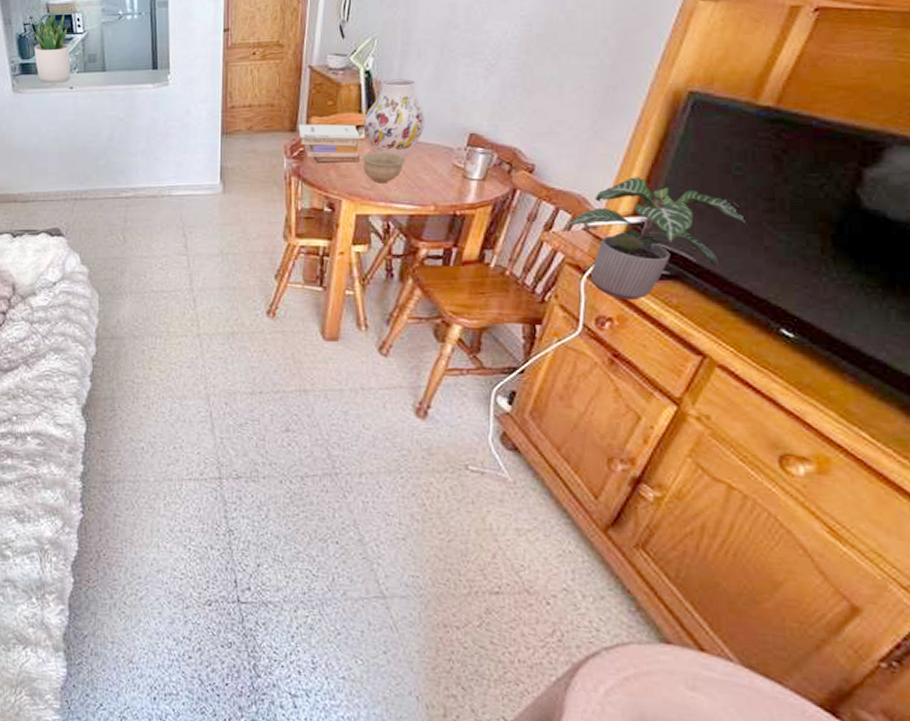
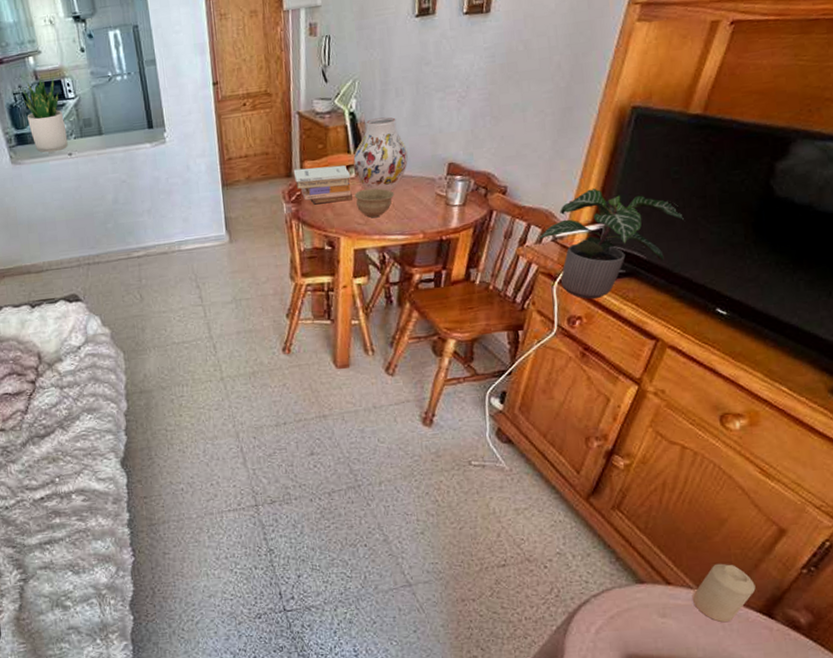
candle: none [731,635,817,712] -> present [692,563,756,623]

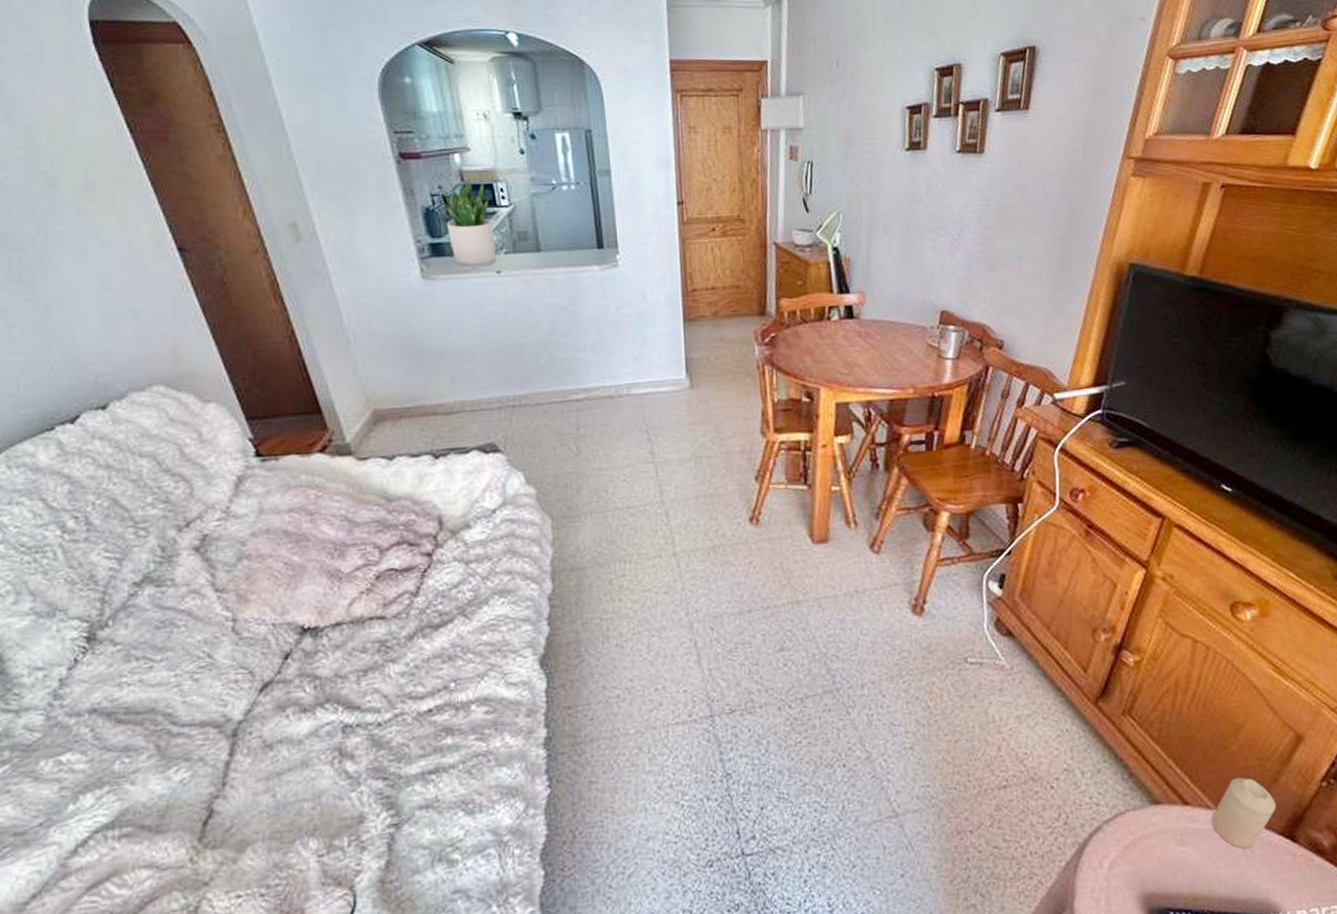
books: present [293,165,352,205] -> none [767,305,835,349]
vase: present [353,117,409,192] -> none [835,255,898,339]
bowl: present [354,188,395,218] -> none [837,333,882,368]
potted plant: present [539,188,685,300] -> none [1038,348,1187,471]

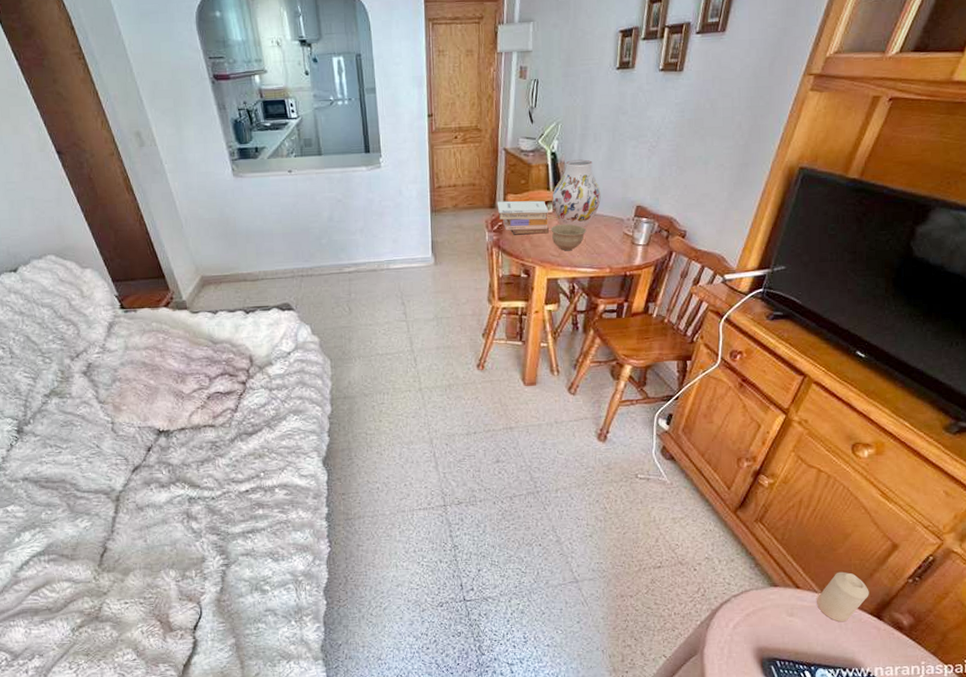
planter: present [441,178,497,269] -> none [246,95,289,169]
books: none [767,305,835,349] -> present [497,200,549,235]
vase: none [835,255,898,339] -> present [551,159,602,228]
bowl: none [837,333,882,368] -> present [551,223,587,251]

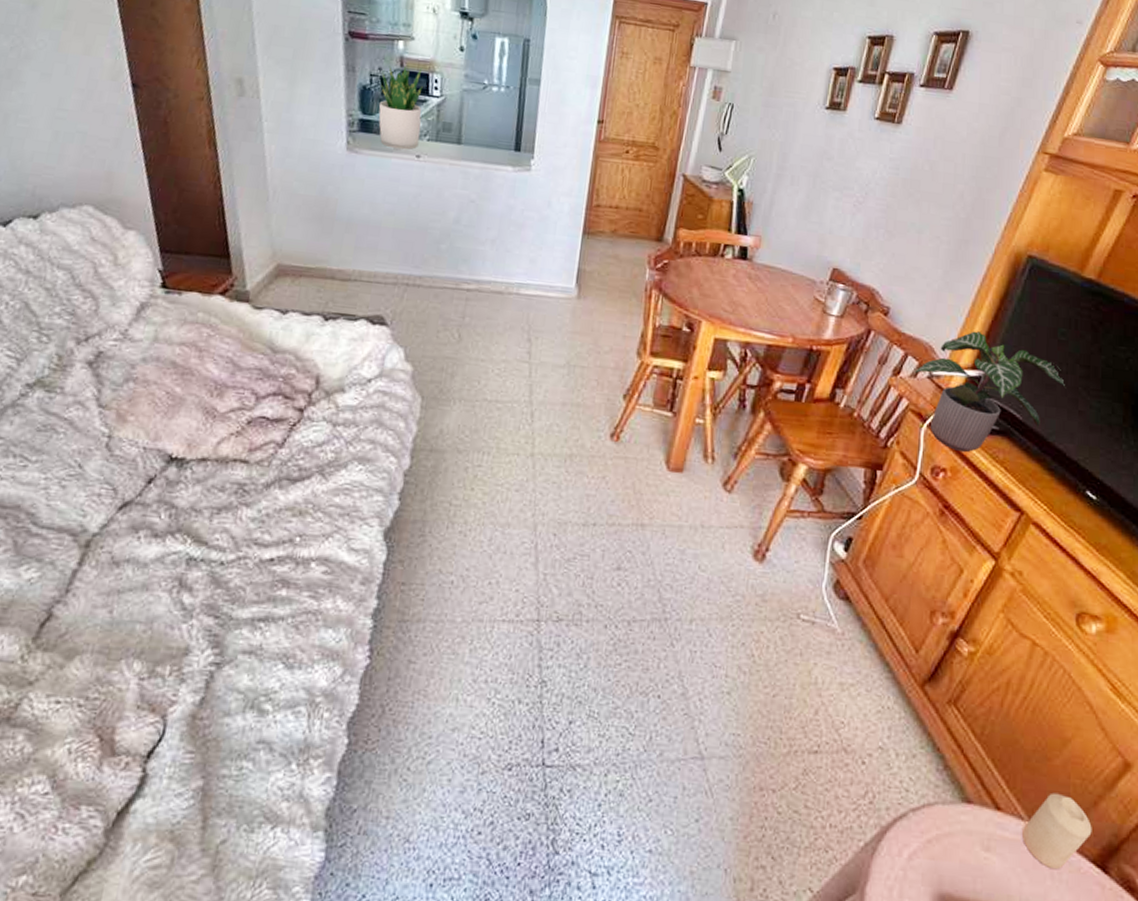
planter: none [246,95,289,169] -> present [378,65,423,150]
books: present [497,200,549,235] -> none [664,234,727,283]
vase: present [551,159,602,228] -> none [731,201,793,284]
bowl: present [551,223,587,251] -> none [726,274,770,309]
potted plant: none [711,238,837,337] -> present [915,331,1066,453]

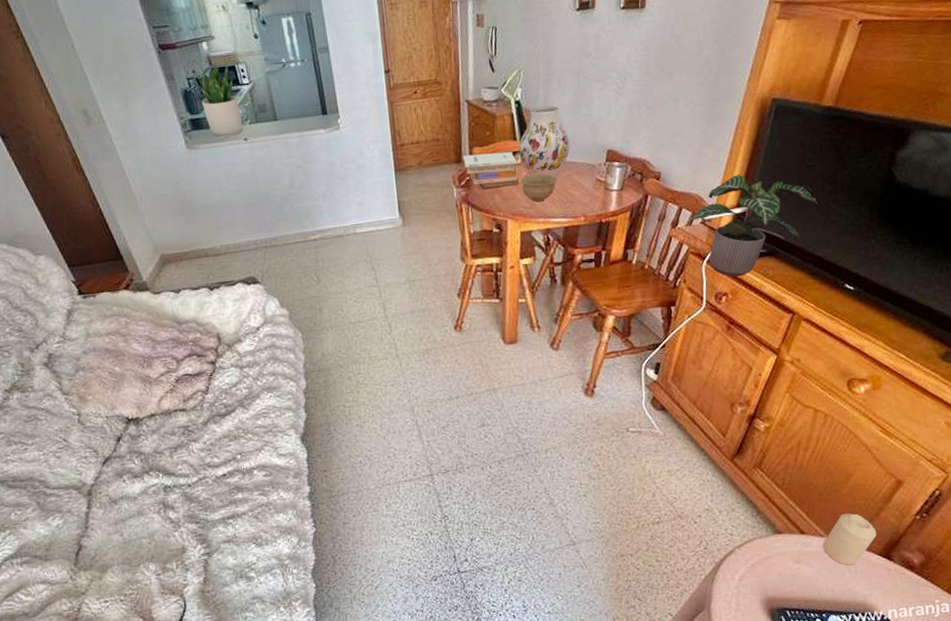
books: none [664,234,727,283] -> present [462,151,519,189]
bowl: none [726,274,770,309] -> present [520,173,558,202]
vase: none [731,201,793,284] -> present [519,106,571,177]

